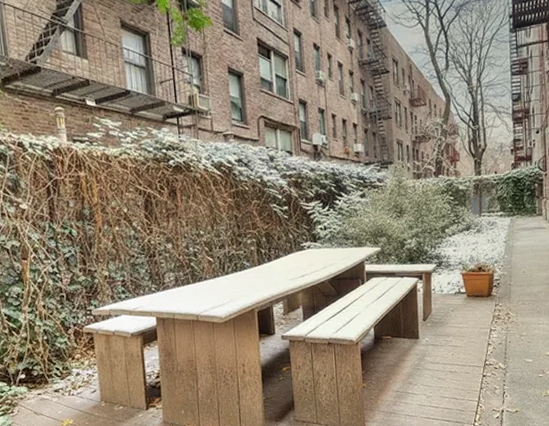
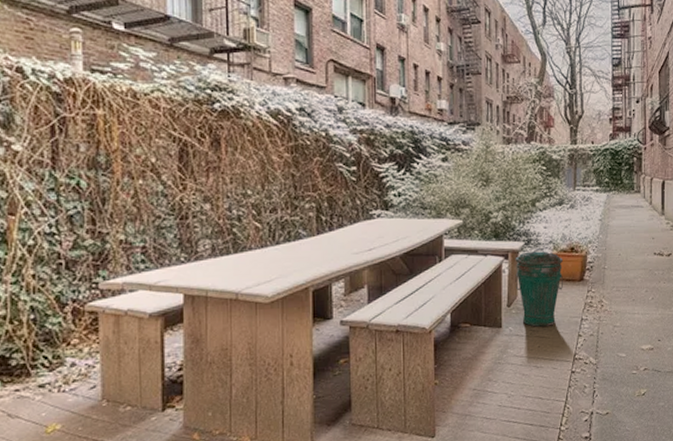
trash can: none [428,269,472,338] -> present [515,249,563,327]

